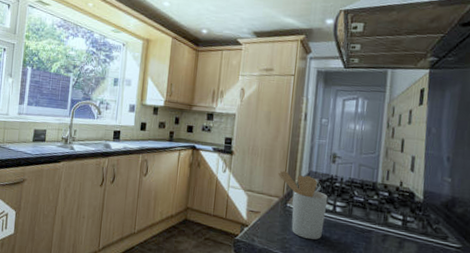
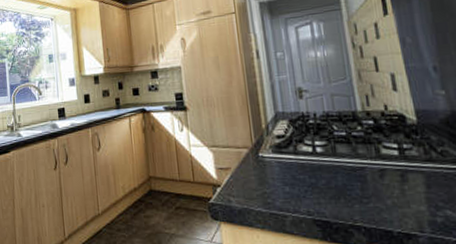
utensil holder: present [278,170,328,240] -> none [241,117,307,189]

